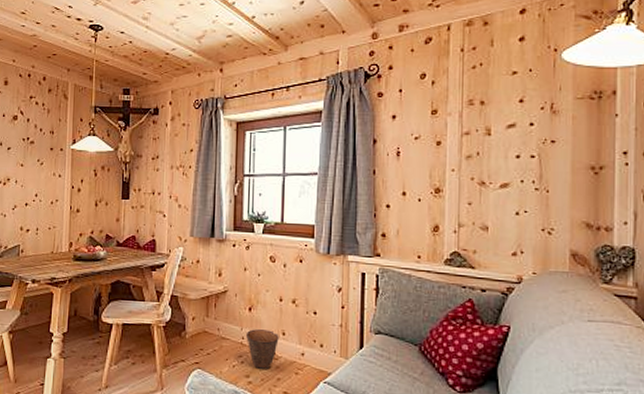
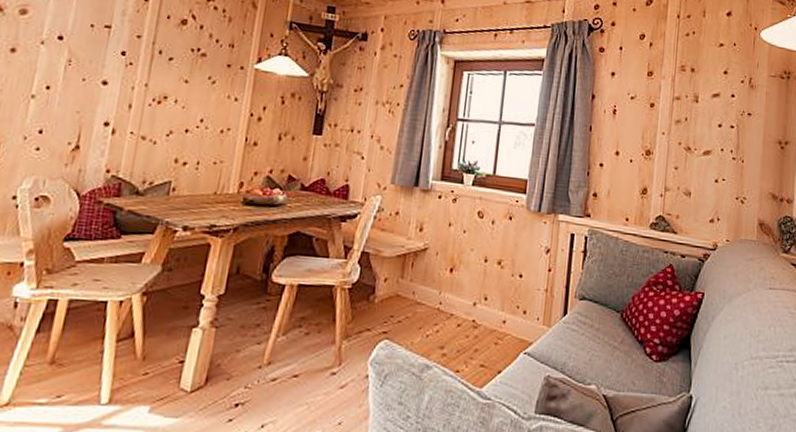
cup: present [245,329,279,369] -> none [443,293,480,339]

